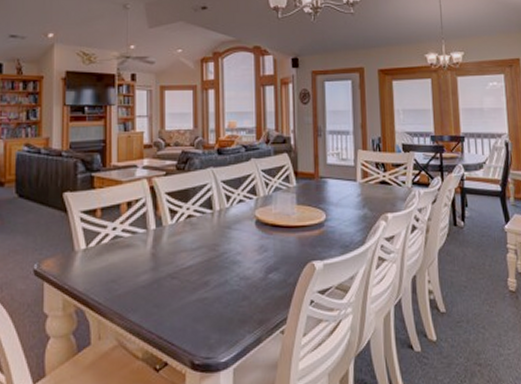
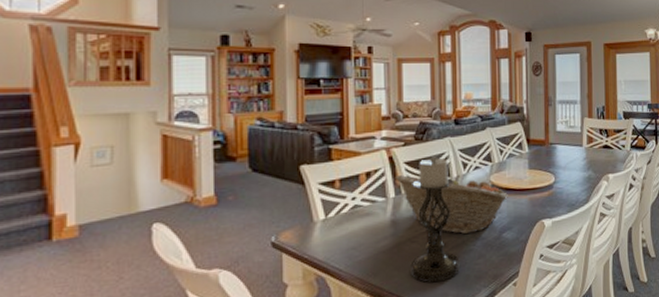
fruit basket: none [155,206,274,273] -> present [394,173,508,235]
candle holder: none [170,187,222,324] -> present [410,156,460,283]

